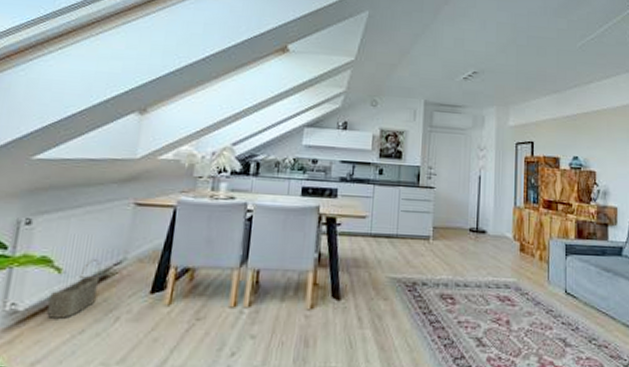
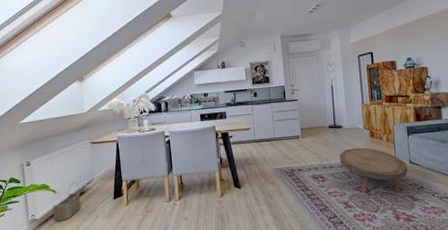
coffee table: none [477,263,562,333] -> present [339,147,408,193]

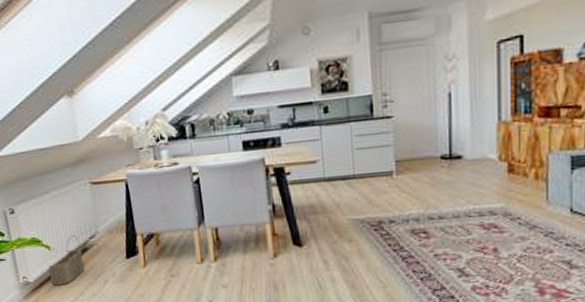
coffee table: present [339,147,408,193] -> none [454,188,567,257]

